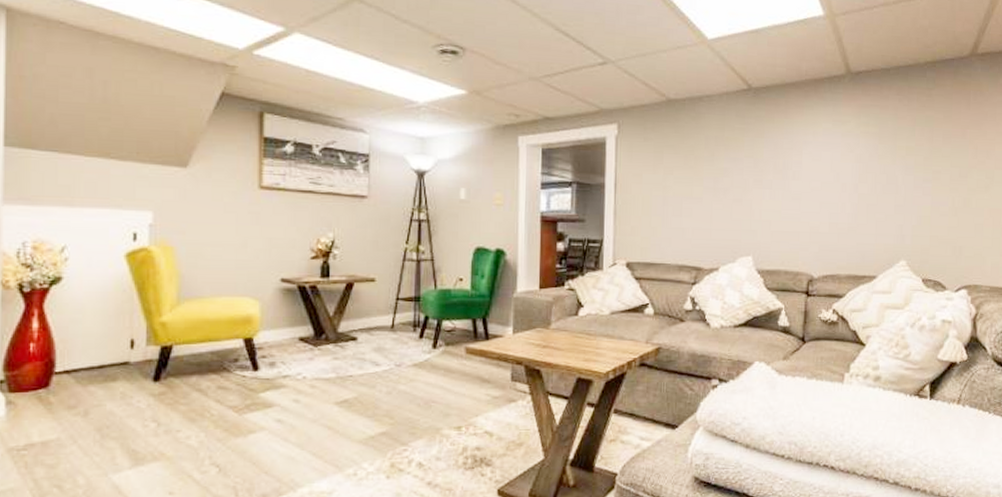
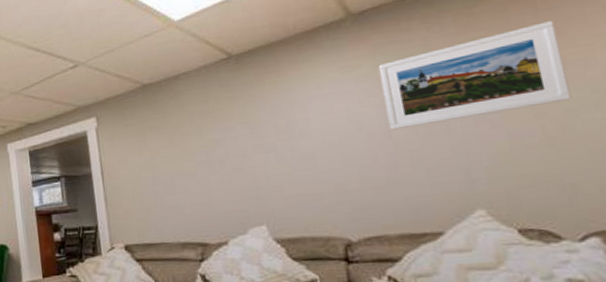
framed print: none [858,114,977,185] -> present [378,21,572,131]

